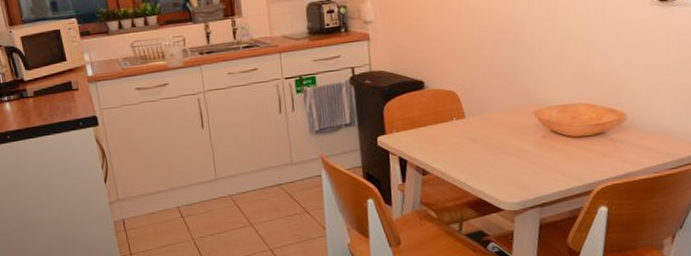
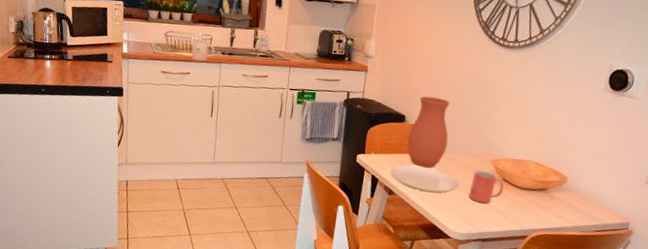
plate: none [419,135,502,164] -> present [390,165,459,193]
vase: none [431,52,479,136] -> present [407,96,450,168]
mug: none [514,126,554,164] -> present [468,170,504,204]

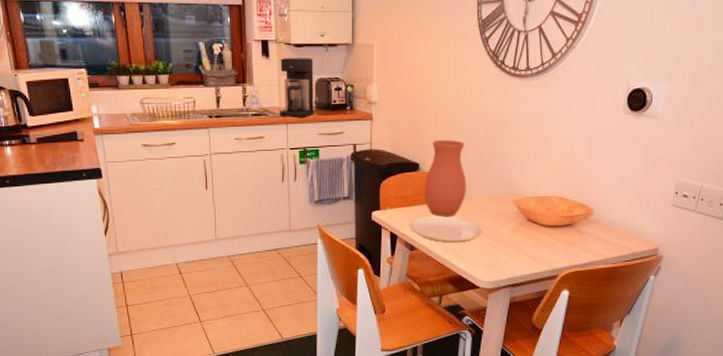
mug: present [191,40,215,62] -> none [173,105,201,129]
coffee maker: none [285,9,321,64] -> present [280,58,314,118]
mug: present [468,170,504,204] -> none [494,213,529,247]

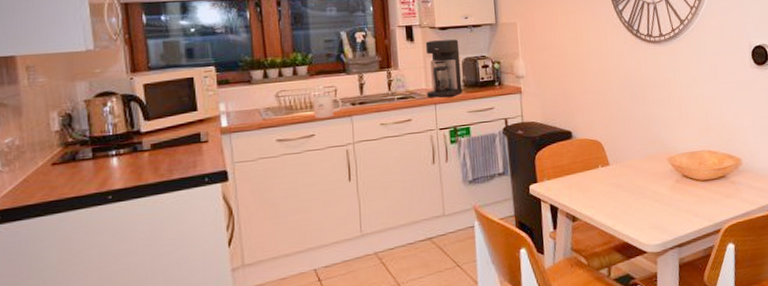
mug: none [173,105,201,129] -> present [312,94,343,119]
plate: present [409,216,483,243] -> none [568,182,642,209]
vase: present [424,139,467,217] -> none [579,105,621,183]

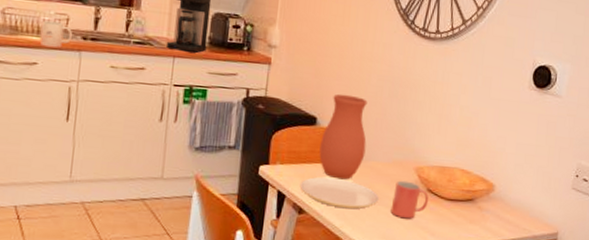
plate: none [568,182,642,209] -> present [300,176,380,210]
vase: none [579,105,621,183] -> present [319,93,368,180]
mug: none [653,171,686,207] -> present [390,180,428,219]

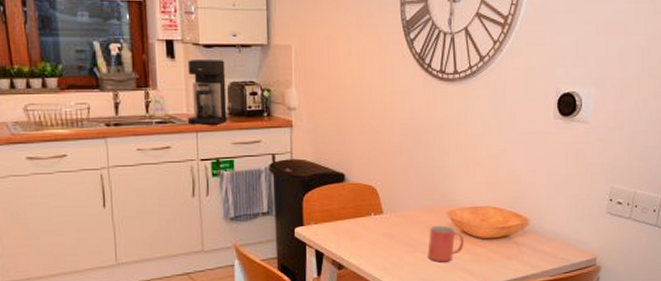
mug: present [39,20,73,48] -> none [64,112,96,139]
plate: present [300,176,380,210] -> none [336,230,416,260]
vase: present [319,93,368,180] -> none [351,147,397,232]

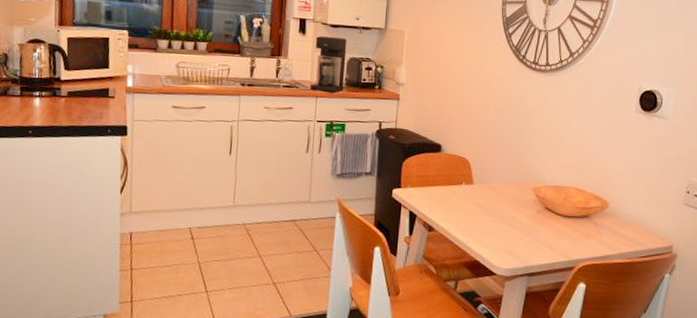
mug: present [428,225,464,262] -> none [512,199,546,235]

